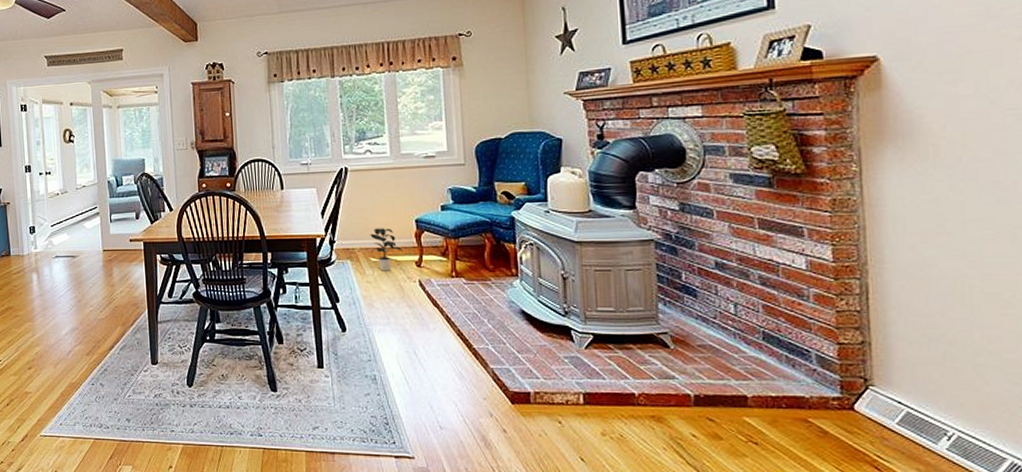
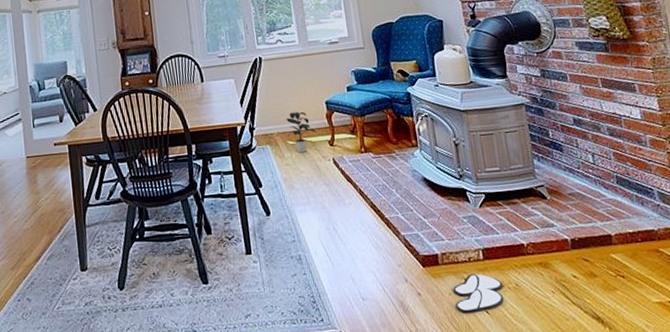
slippers: none [544,418,605,458] -> present [453,274,504,313]

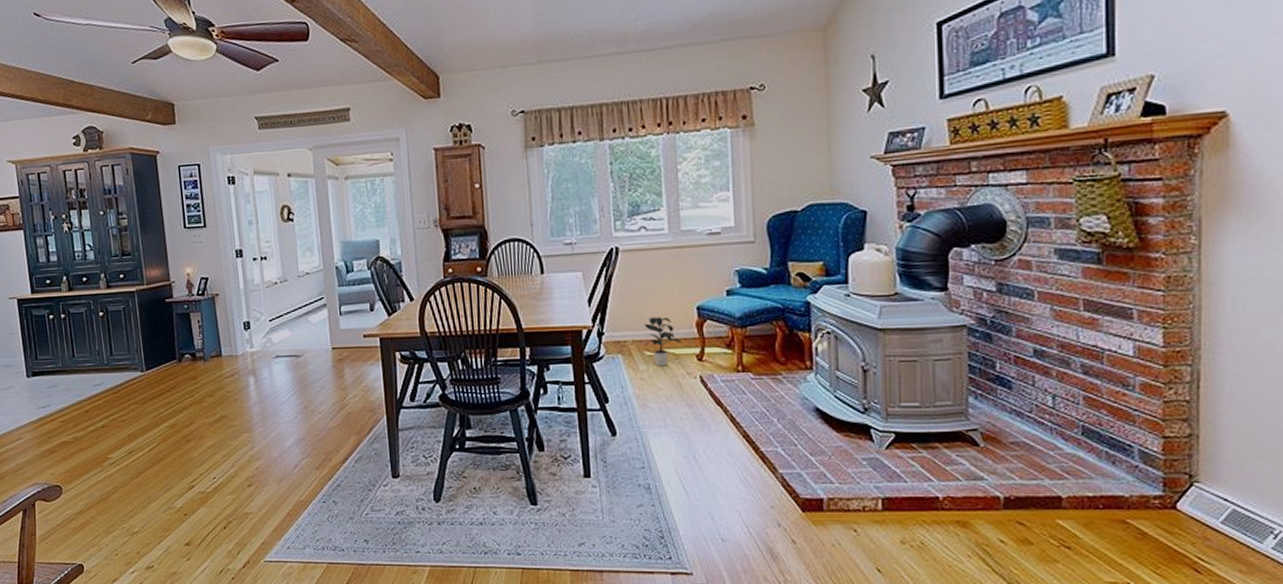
slippers: present [453,274,504,313] -> none [838,526,905,569]

